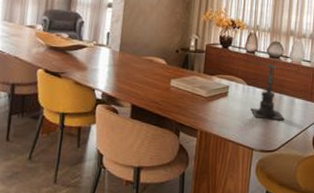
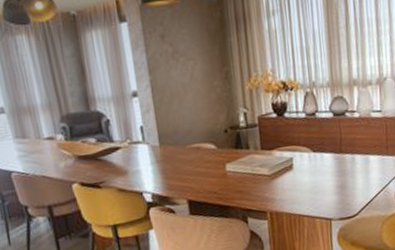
candle holder: present [251,61,284,120] -> none [321,120,361,186]

